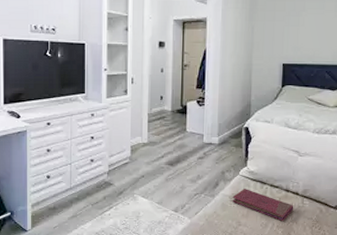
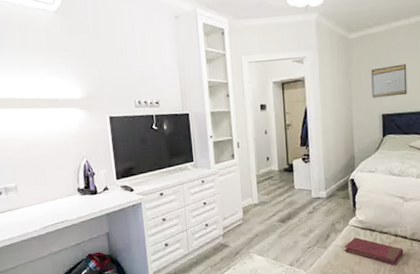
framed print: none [274,14,312,47] -> present [371,64,407,98]

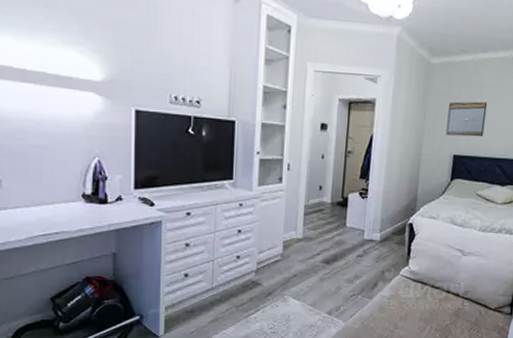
book: present [344,237,404,266] -> none [390,290,454,325]

